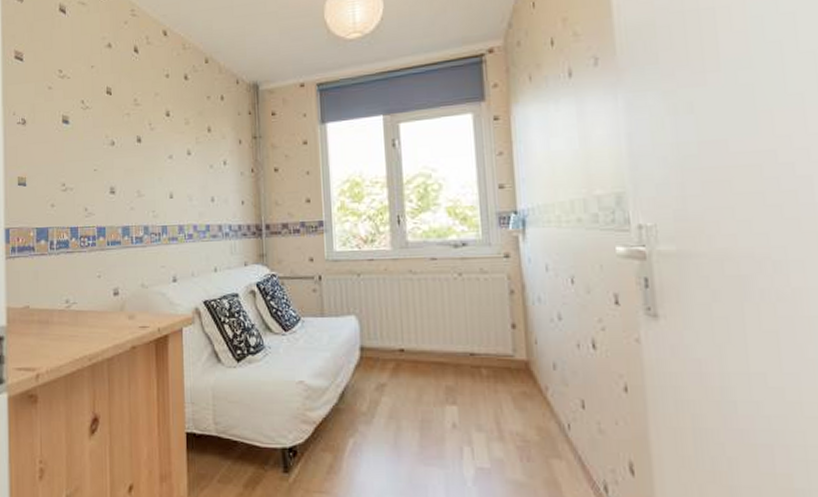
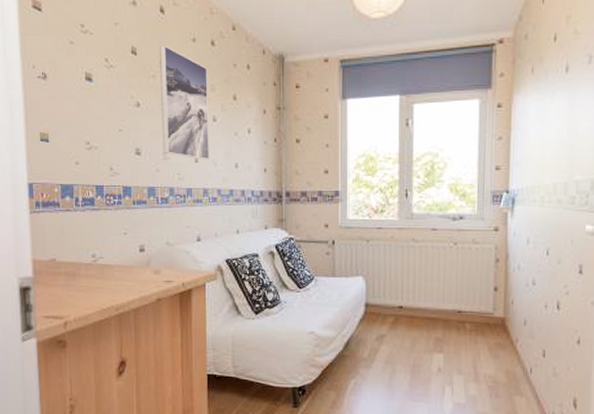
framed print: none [134,83,184,196] -> present [160,45,209,160]

